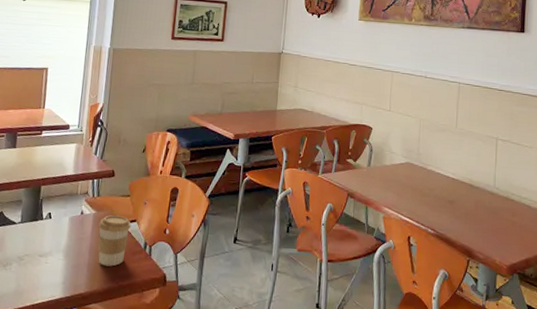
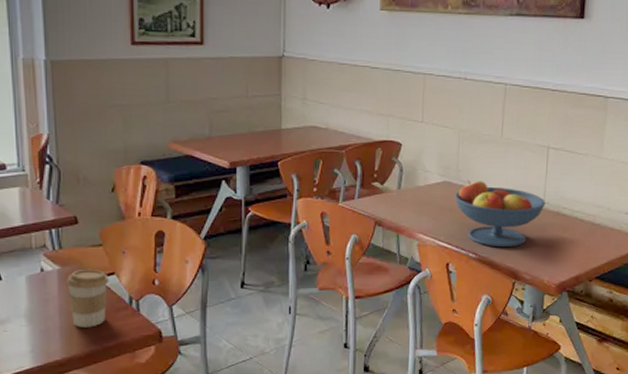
fruit bowl: none [416,162,496,227] -> present [455,179,545,248]

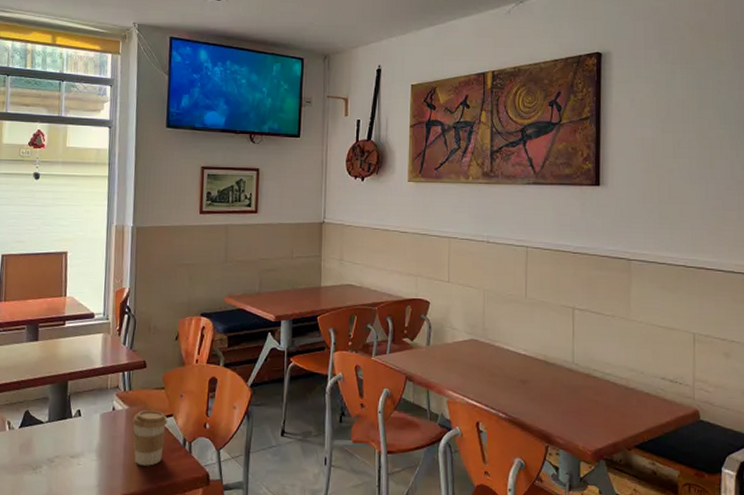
fruit bowl: present [455,179,545,248] -> none [482,338,574,409]

